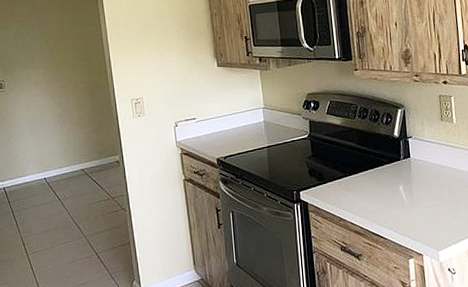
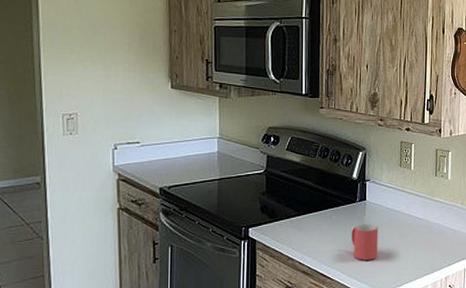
mug: none [399,180,429,218] -> present [351,223,378,260]

